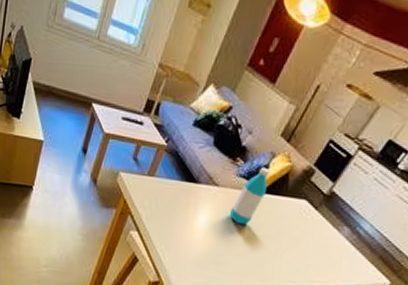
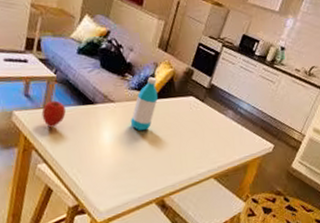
apple: none [144,170,168,198] -> present [41,100,66,128]

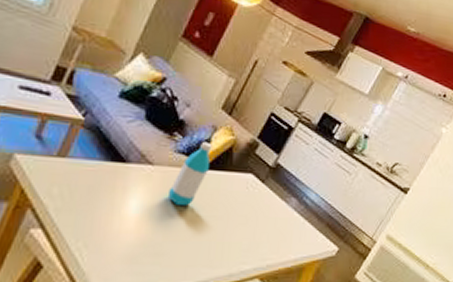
apple: present [41,100,66,128] -> none [52,149,87,184]

